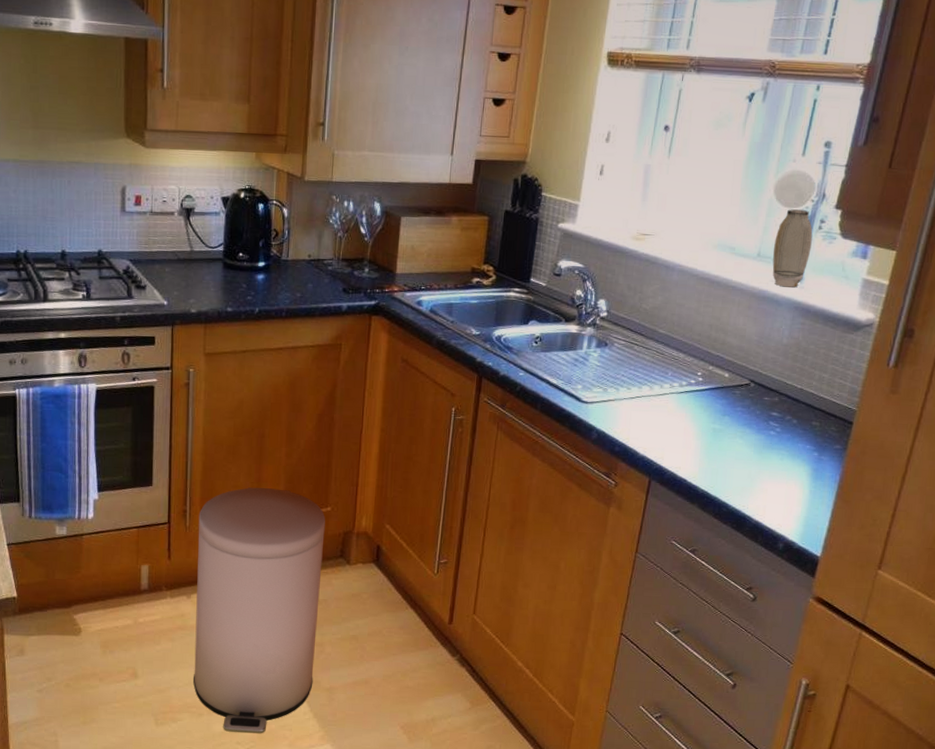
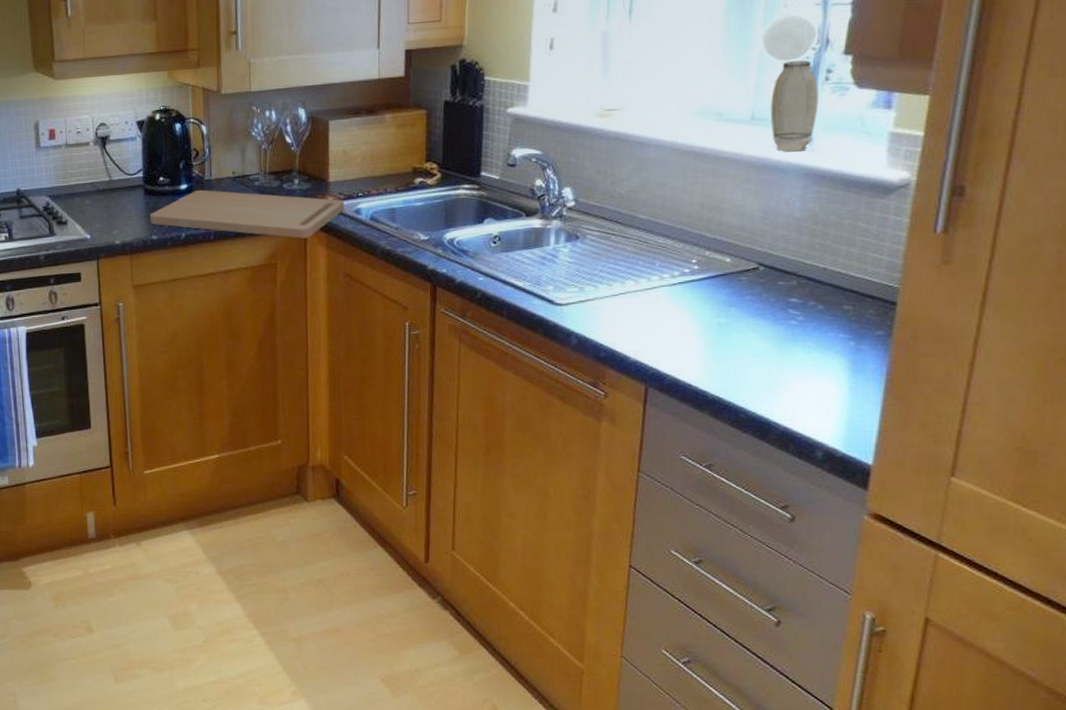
pedal bin: present [193,487,326,734] -> none [141,423,279,690]
cutting board: none [226,268,409,324] -> present [149,189,345,239]

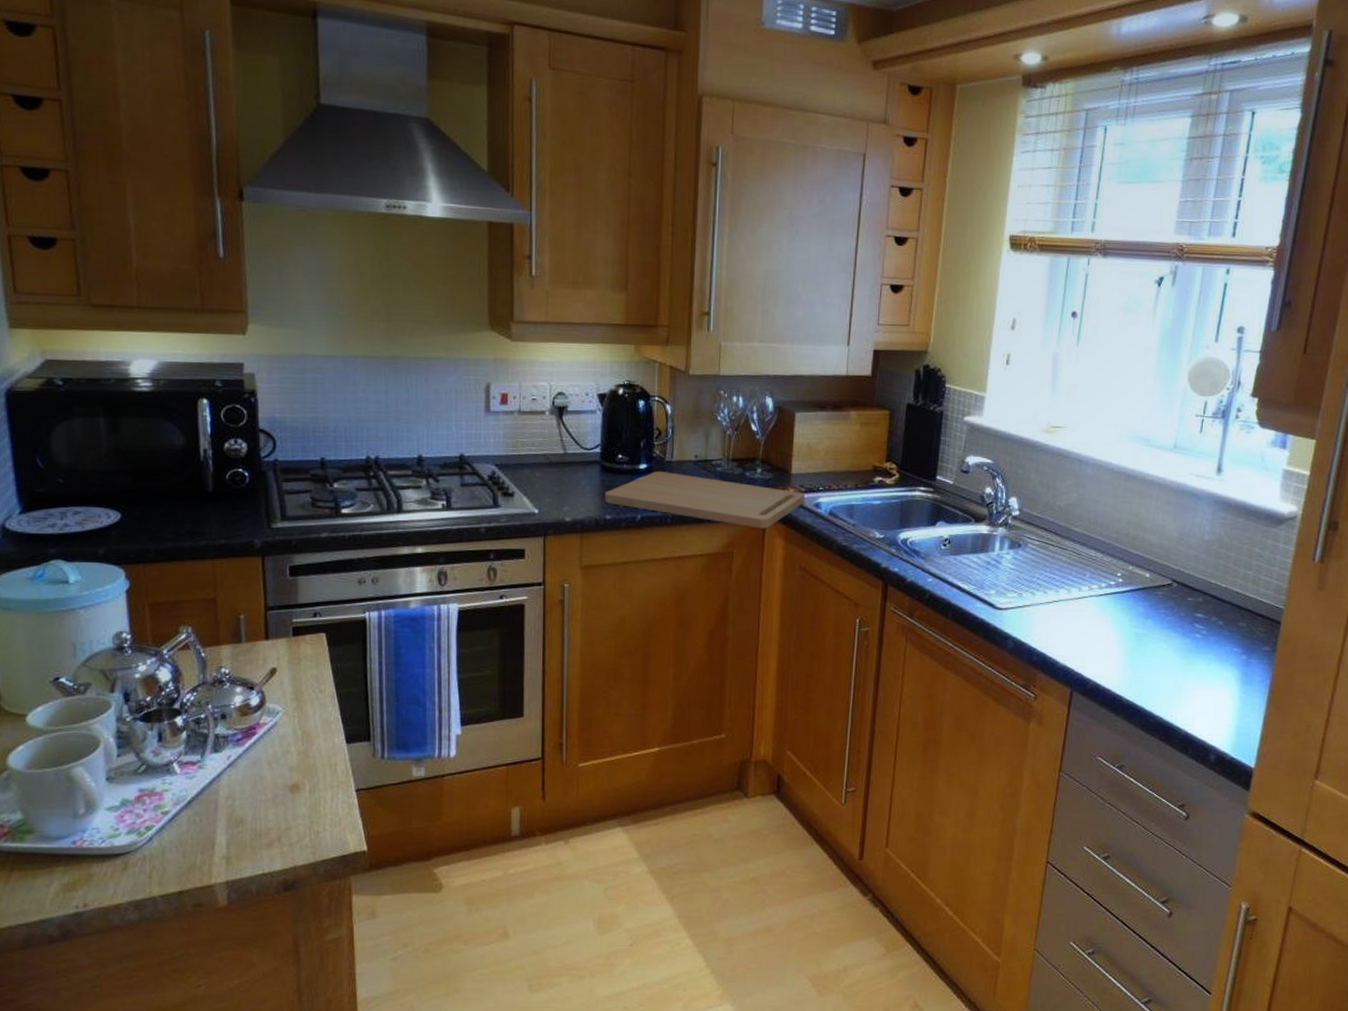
vase: present [771,60,819,152] -> none [1190,398,1230,480]

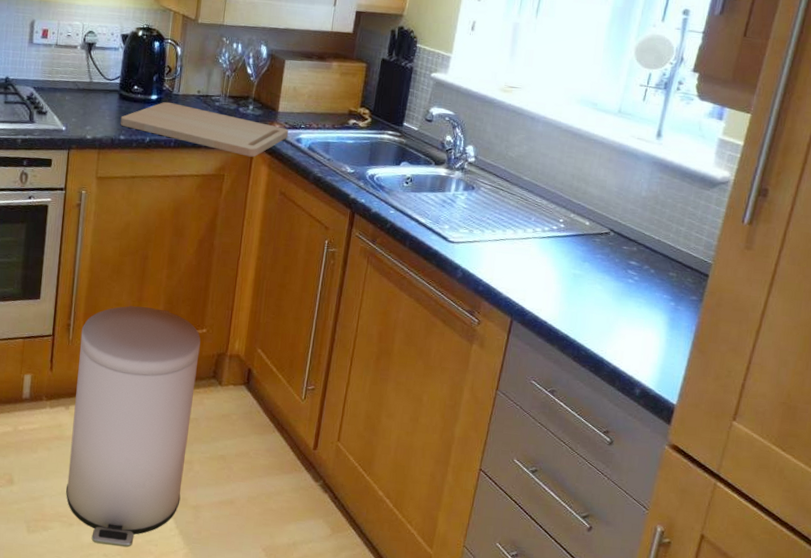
pedal bin: none [573,715,720,996] -> present [66,306,201,548]

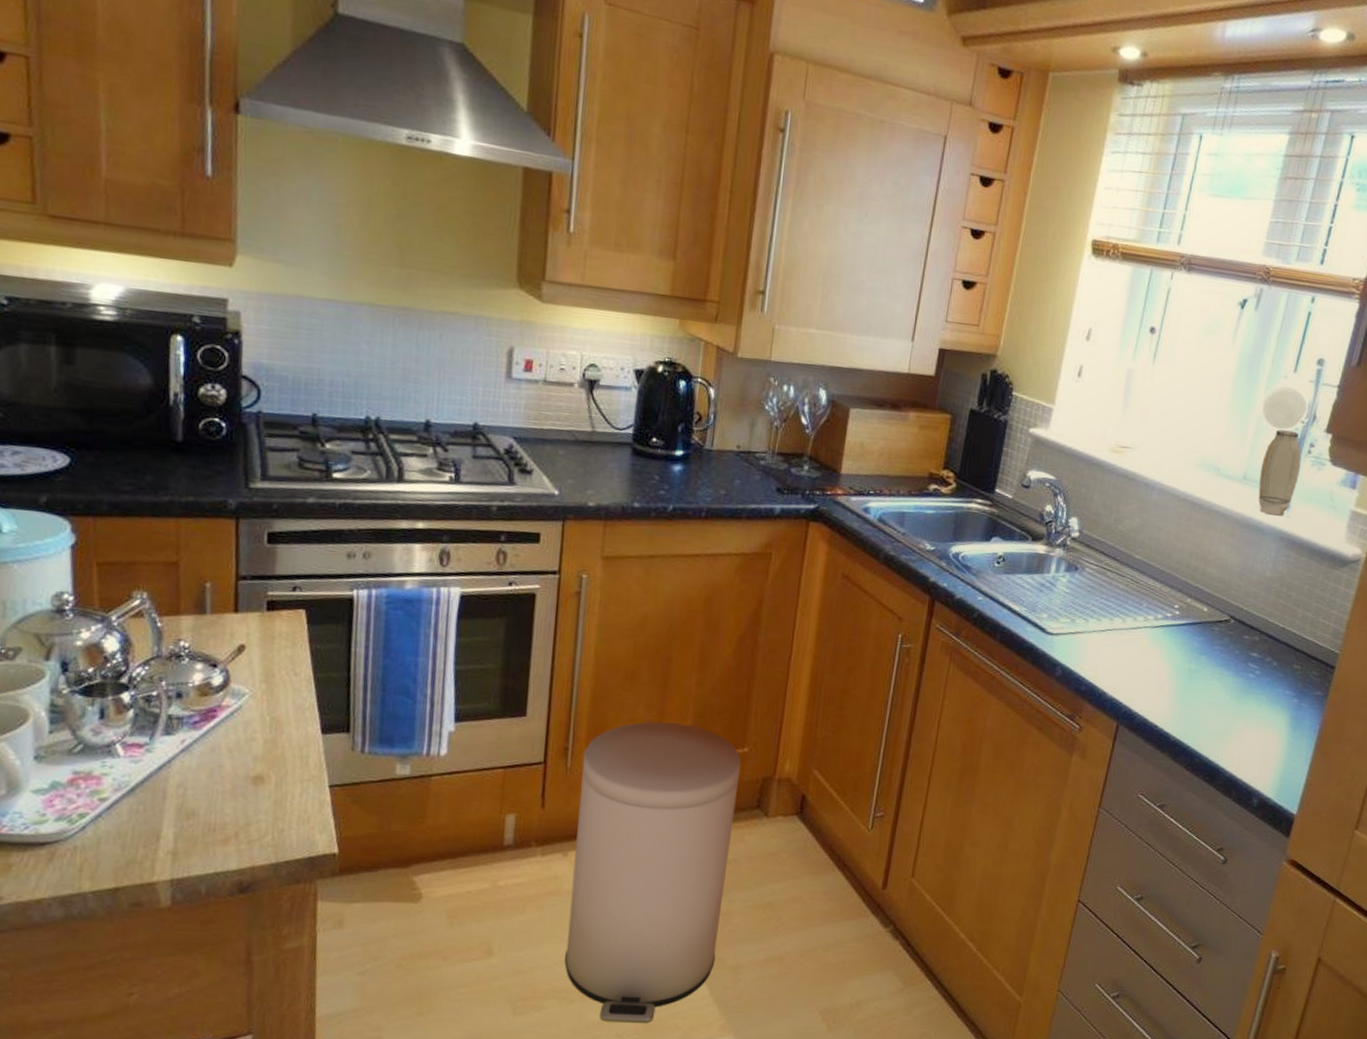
cutting board: present [120,101,289,157] -> none [633,459,855,531]
vase: none [632,70,671,144] -> present [1258,429,1302,516]

